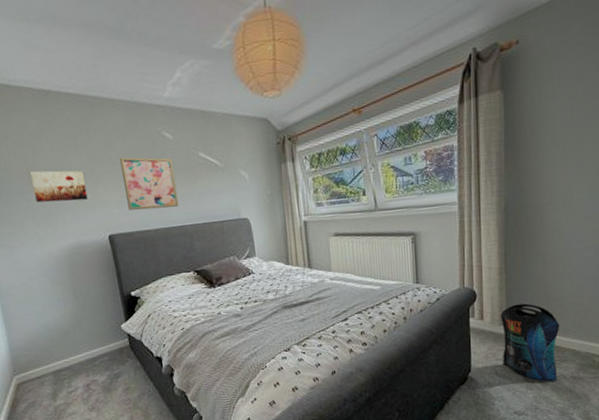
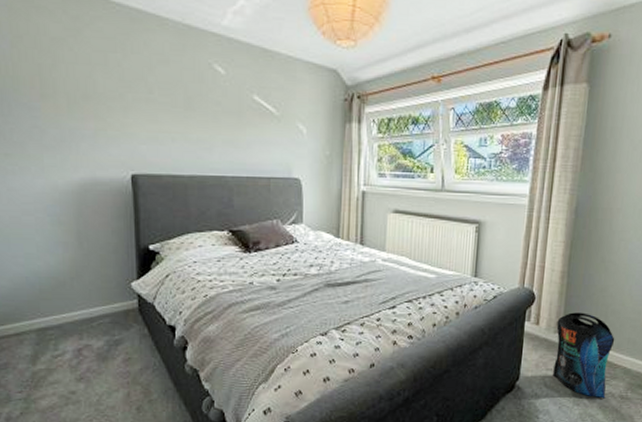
wall art: present [29,170,88,203] -> none [43,83,112,128]
wall art: present [119,157,179,210] -> none [157,87,222,154]

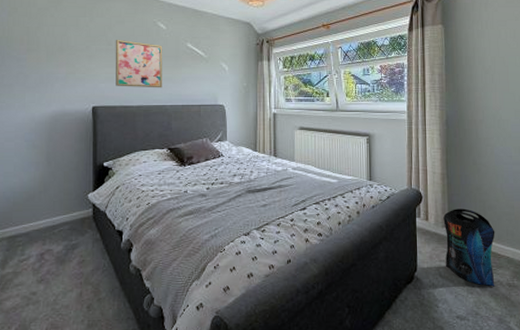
wall art: none [157,87,222,154] -> present [115,40,163,88]

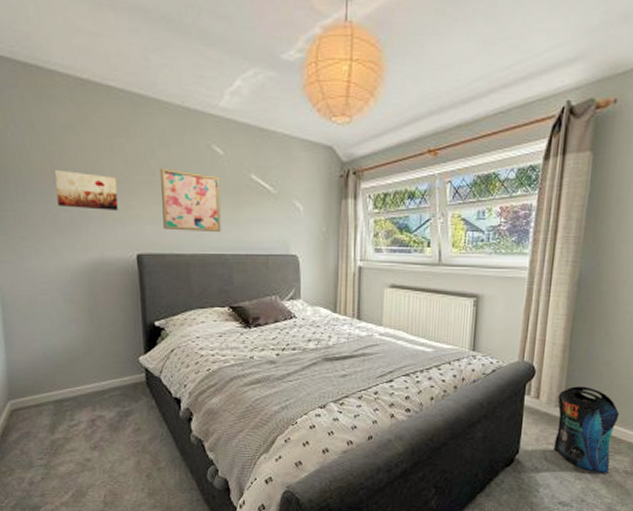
wall art: none [29,41,80,72] -> present [54,169,118,210]

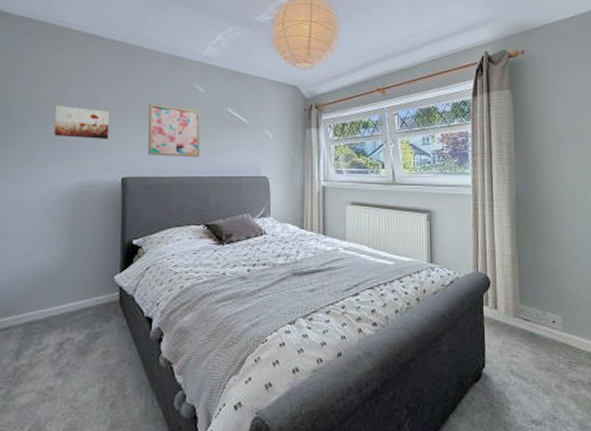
pouch: present [554,386,620,474] -> none [514,296,575,387]

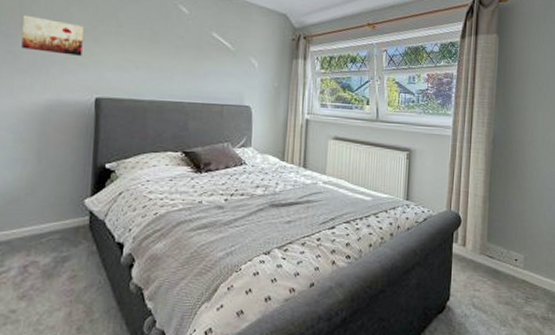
wall art: present [148,104,201,158] -> none [125,22,184,82]

